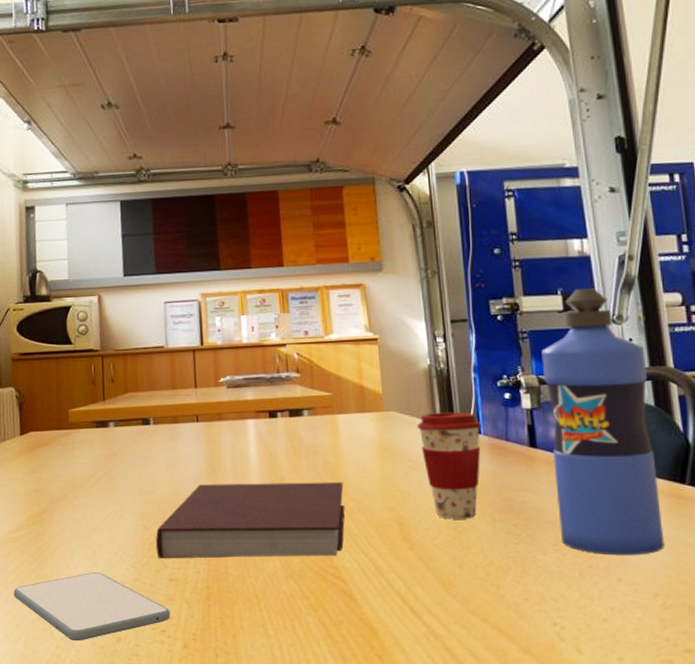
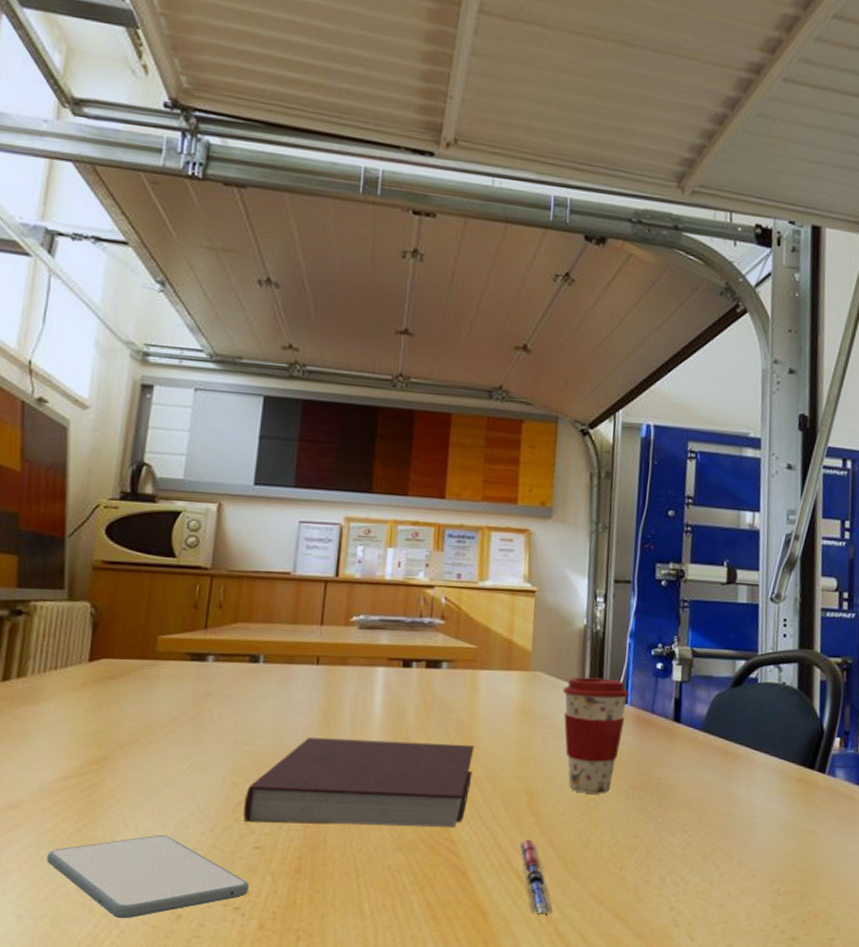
pen: none [397,563,438,633] -> present [519,839,553,916]
water bottle: present [541,288,665,555] -> none [690,563,797,840]

